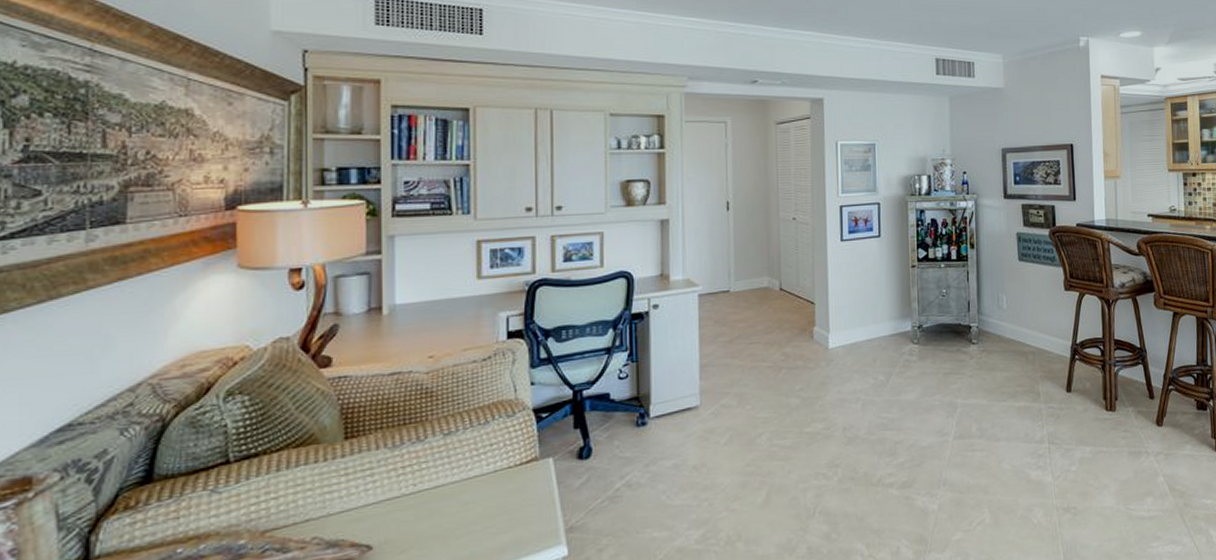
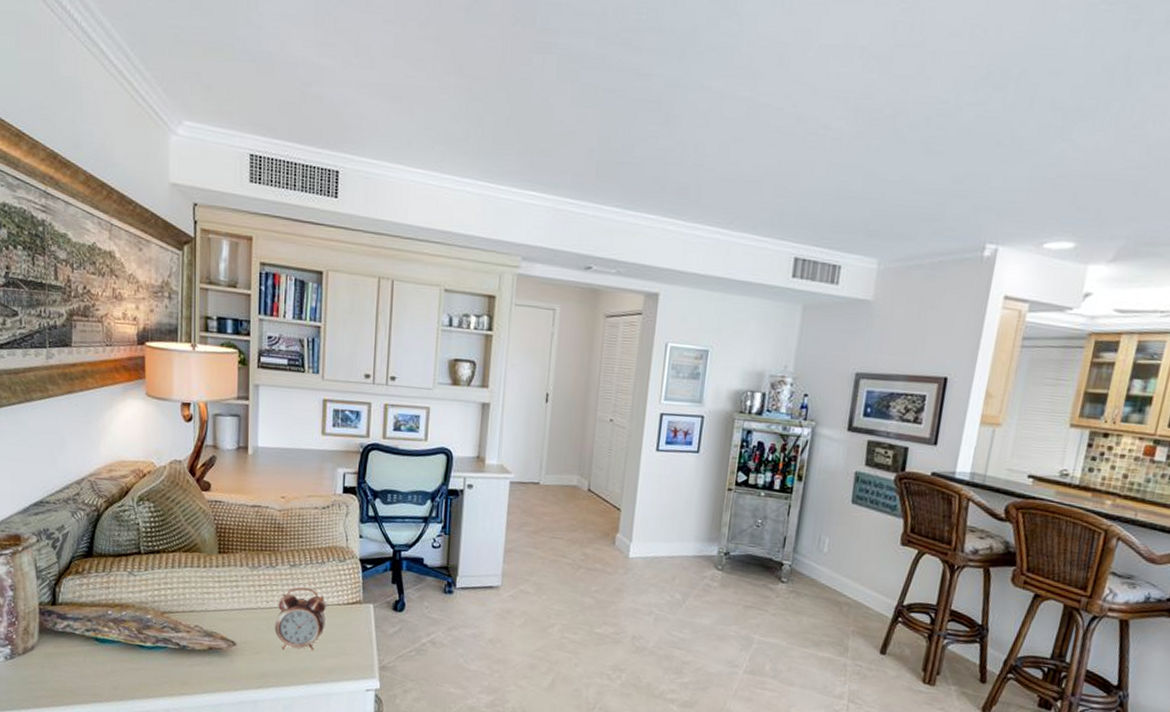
alarm clock: none [426,456,495,540] -> present [275,587,327,651]

